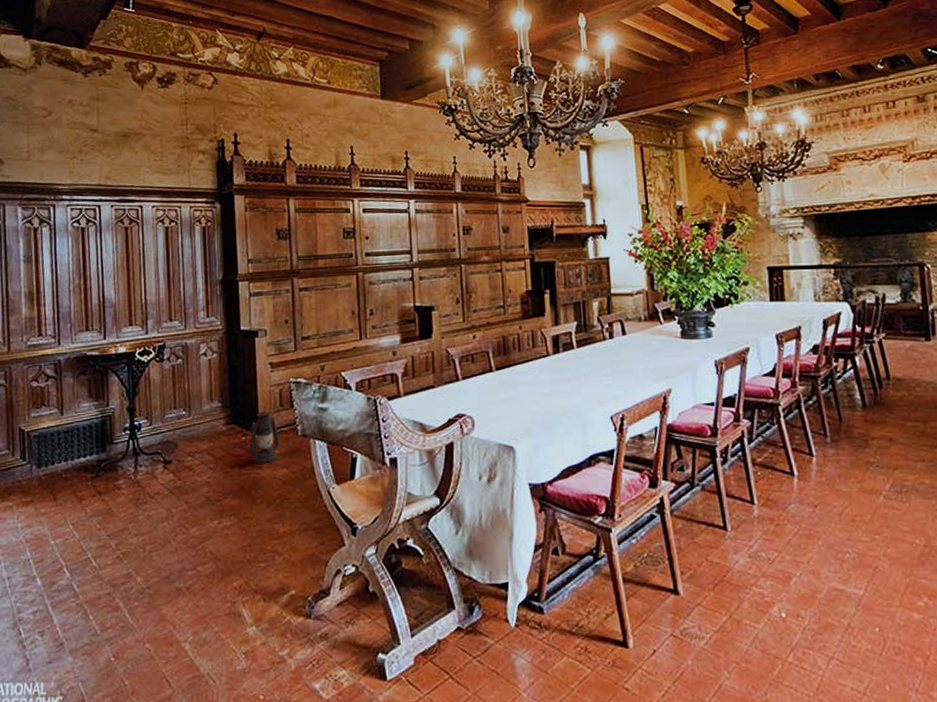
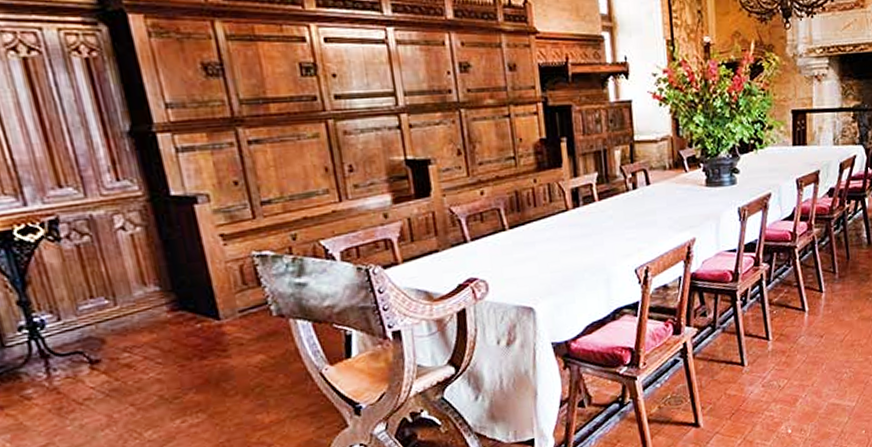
lantern: present [247,411,280,464] -> none [204,292,250,352]

